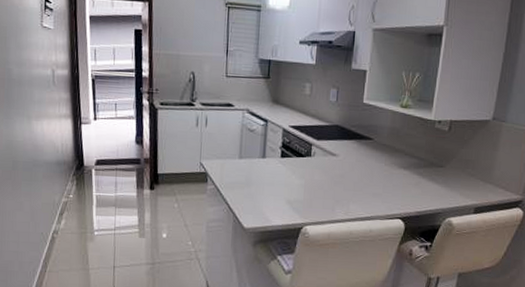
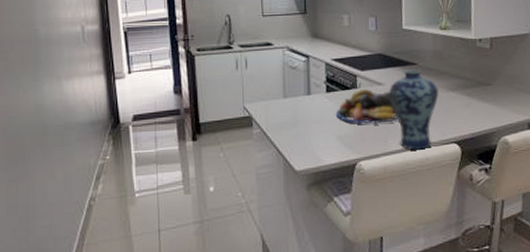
fruit bowl: none [287,158,348,193] -> present [335,89,399,124]
vase: none [341,144,391,222] -> present [389,69,439,150]

